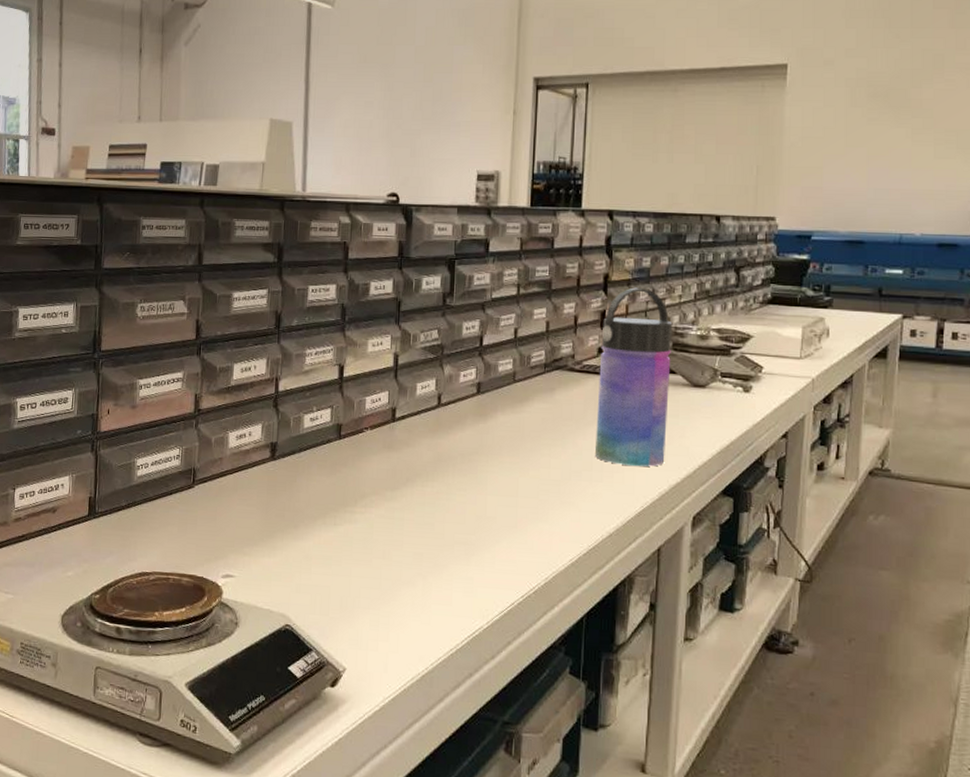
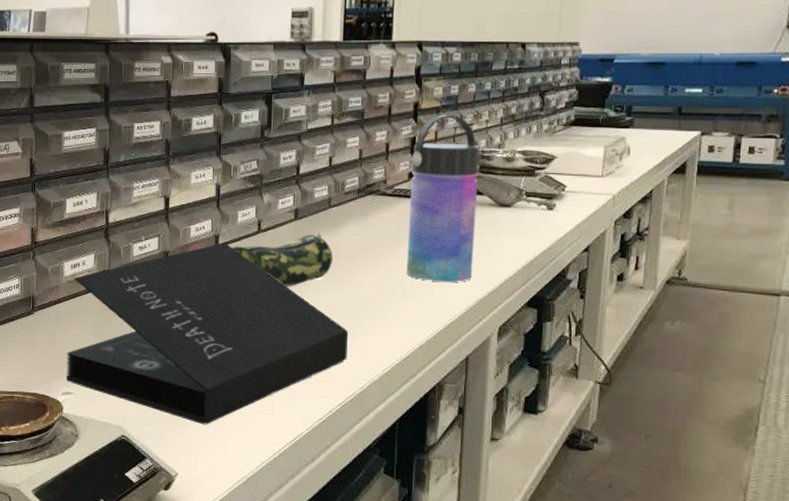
book: none [227,416,532,616] -> present [66,242,348,425]
pencil case: none [410,409,518,467] -> present [232,233,333,287]

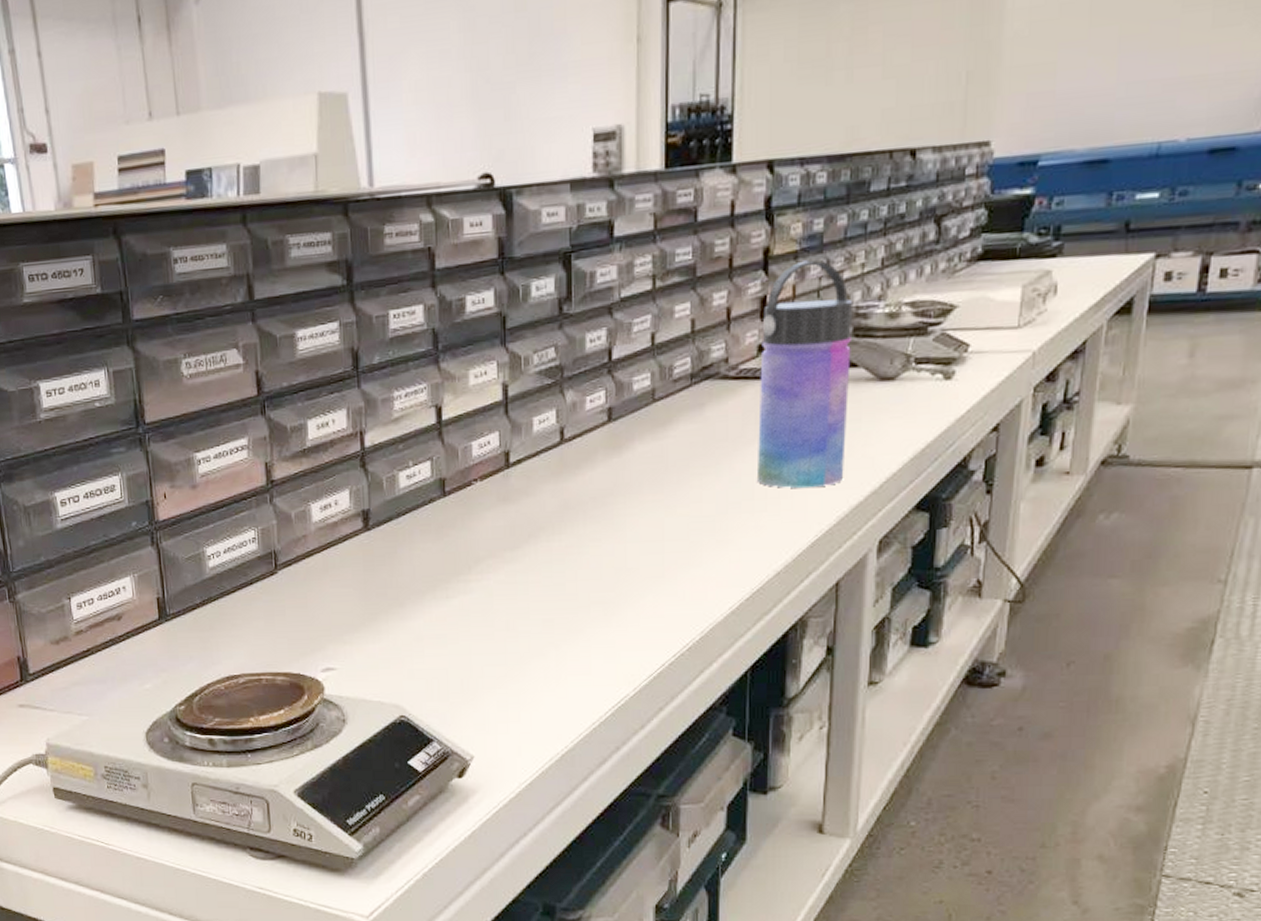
book: present [66,242,348,425] -> none [323,459,682,695]
pencil case: present [232,233,333,287] -> none [527,437,661,512]

